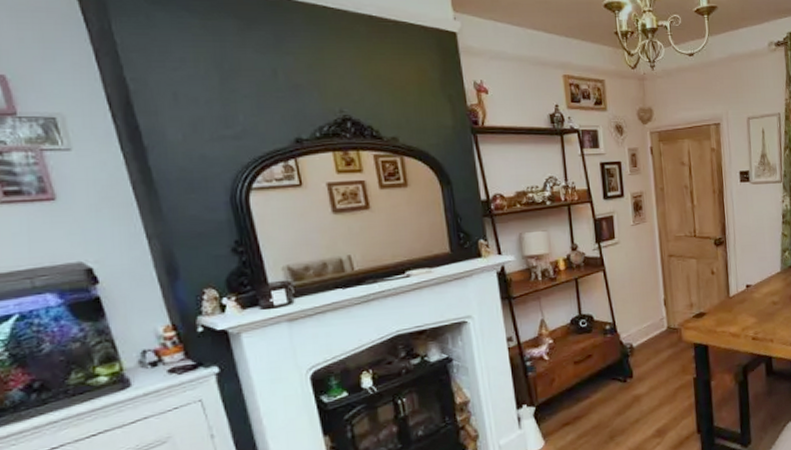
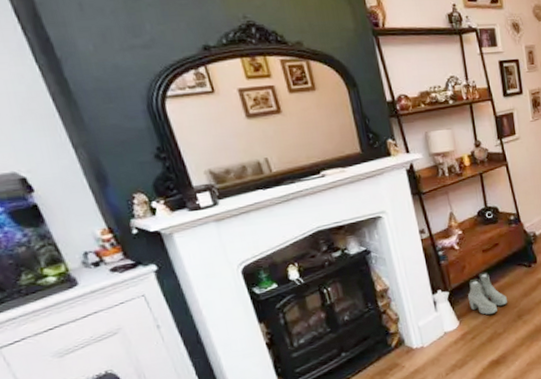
boots: none [555,386,599,435] -> present [467,271,507,315]

